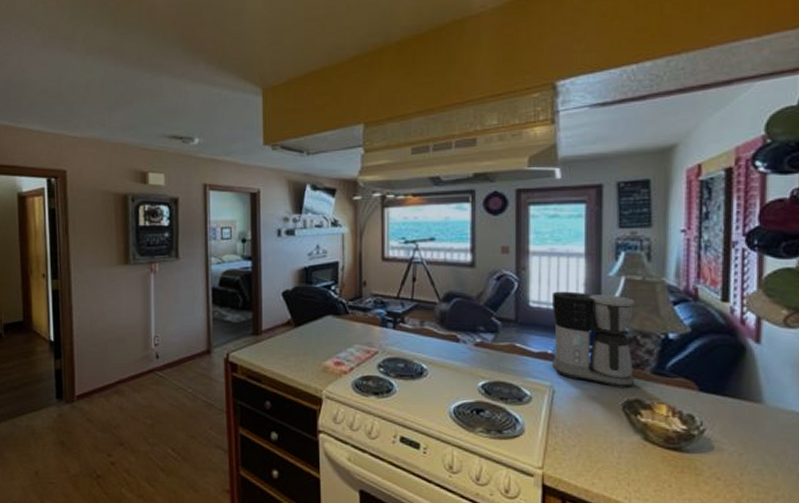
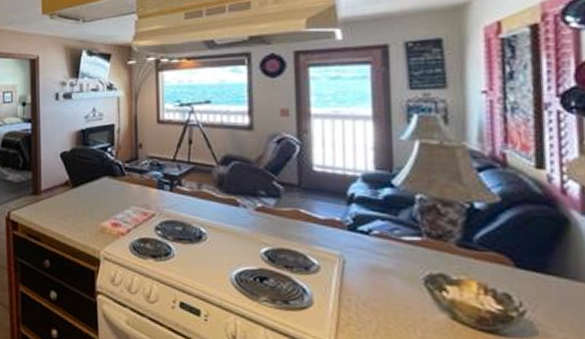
coffee maker: present [551,291,635,389] -> none [337,155,438,262]

